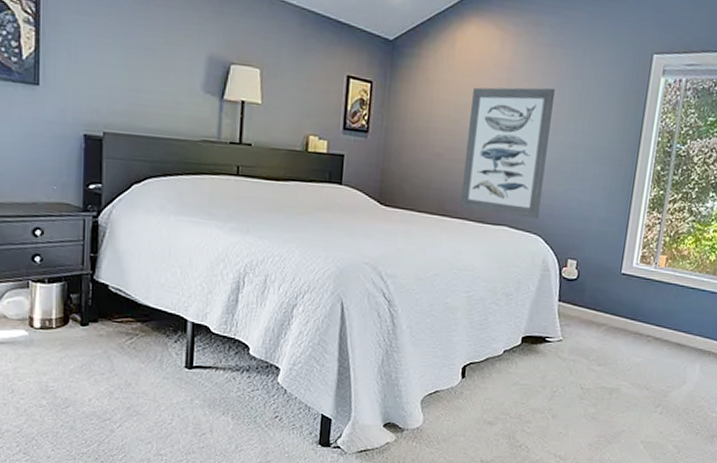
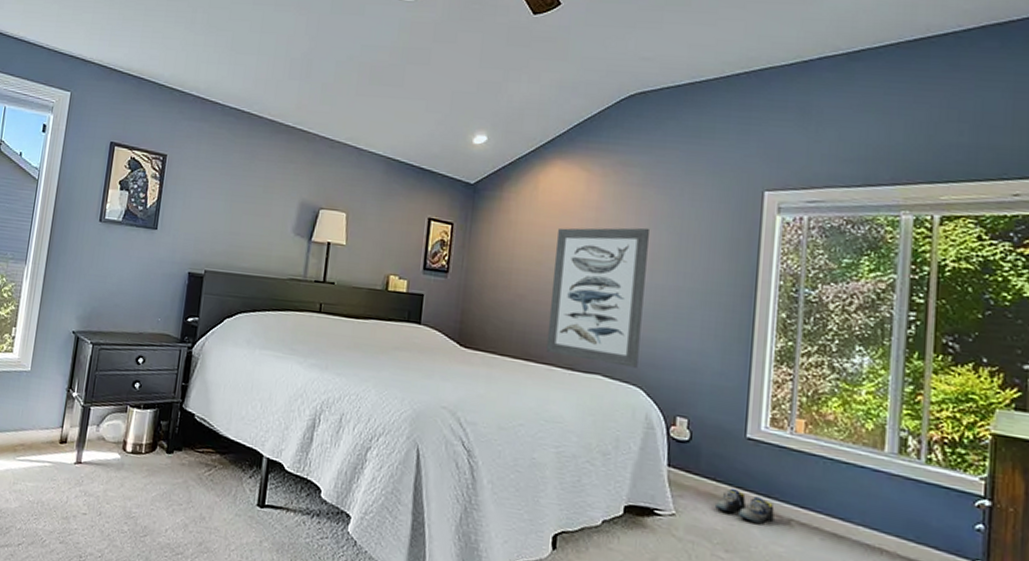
shoe: none [593,315,638,341] -> present [715,488,775,524]

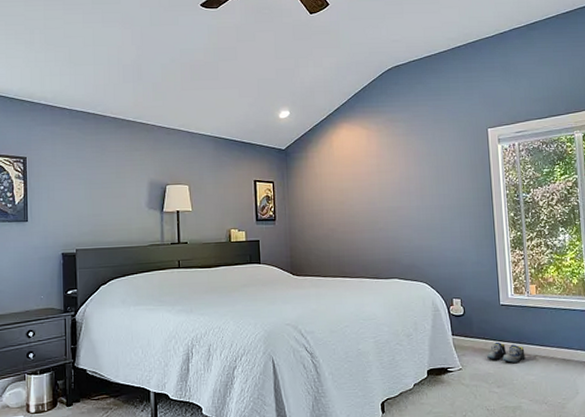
wall art: present [546,227,649,368] -> none [352,165,422,270]

